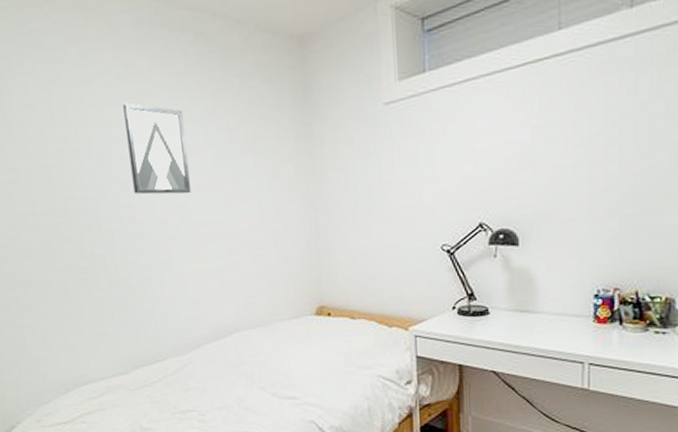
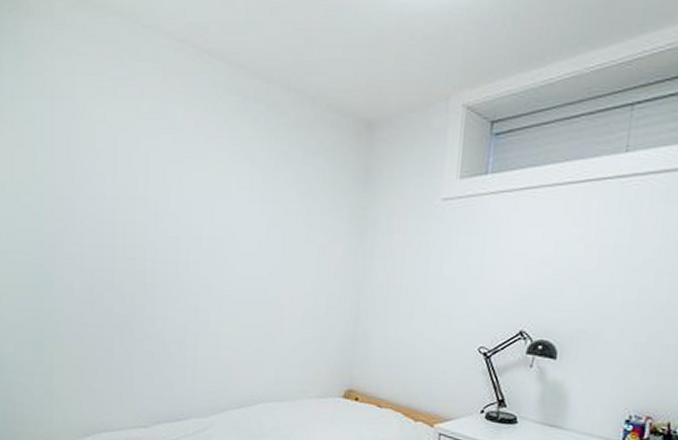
wall art: present [123,103,191,195] -> none [183,161,243,259]

